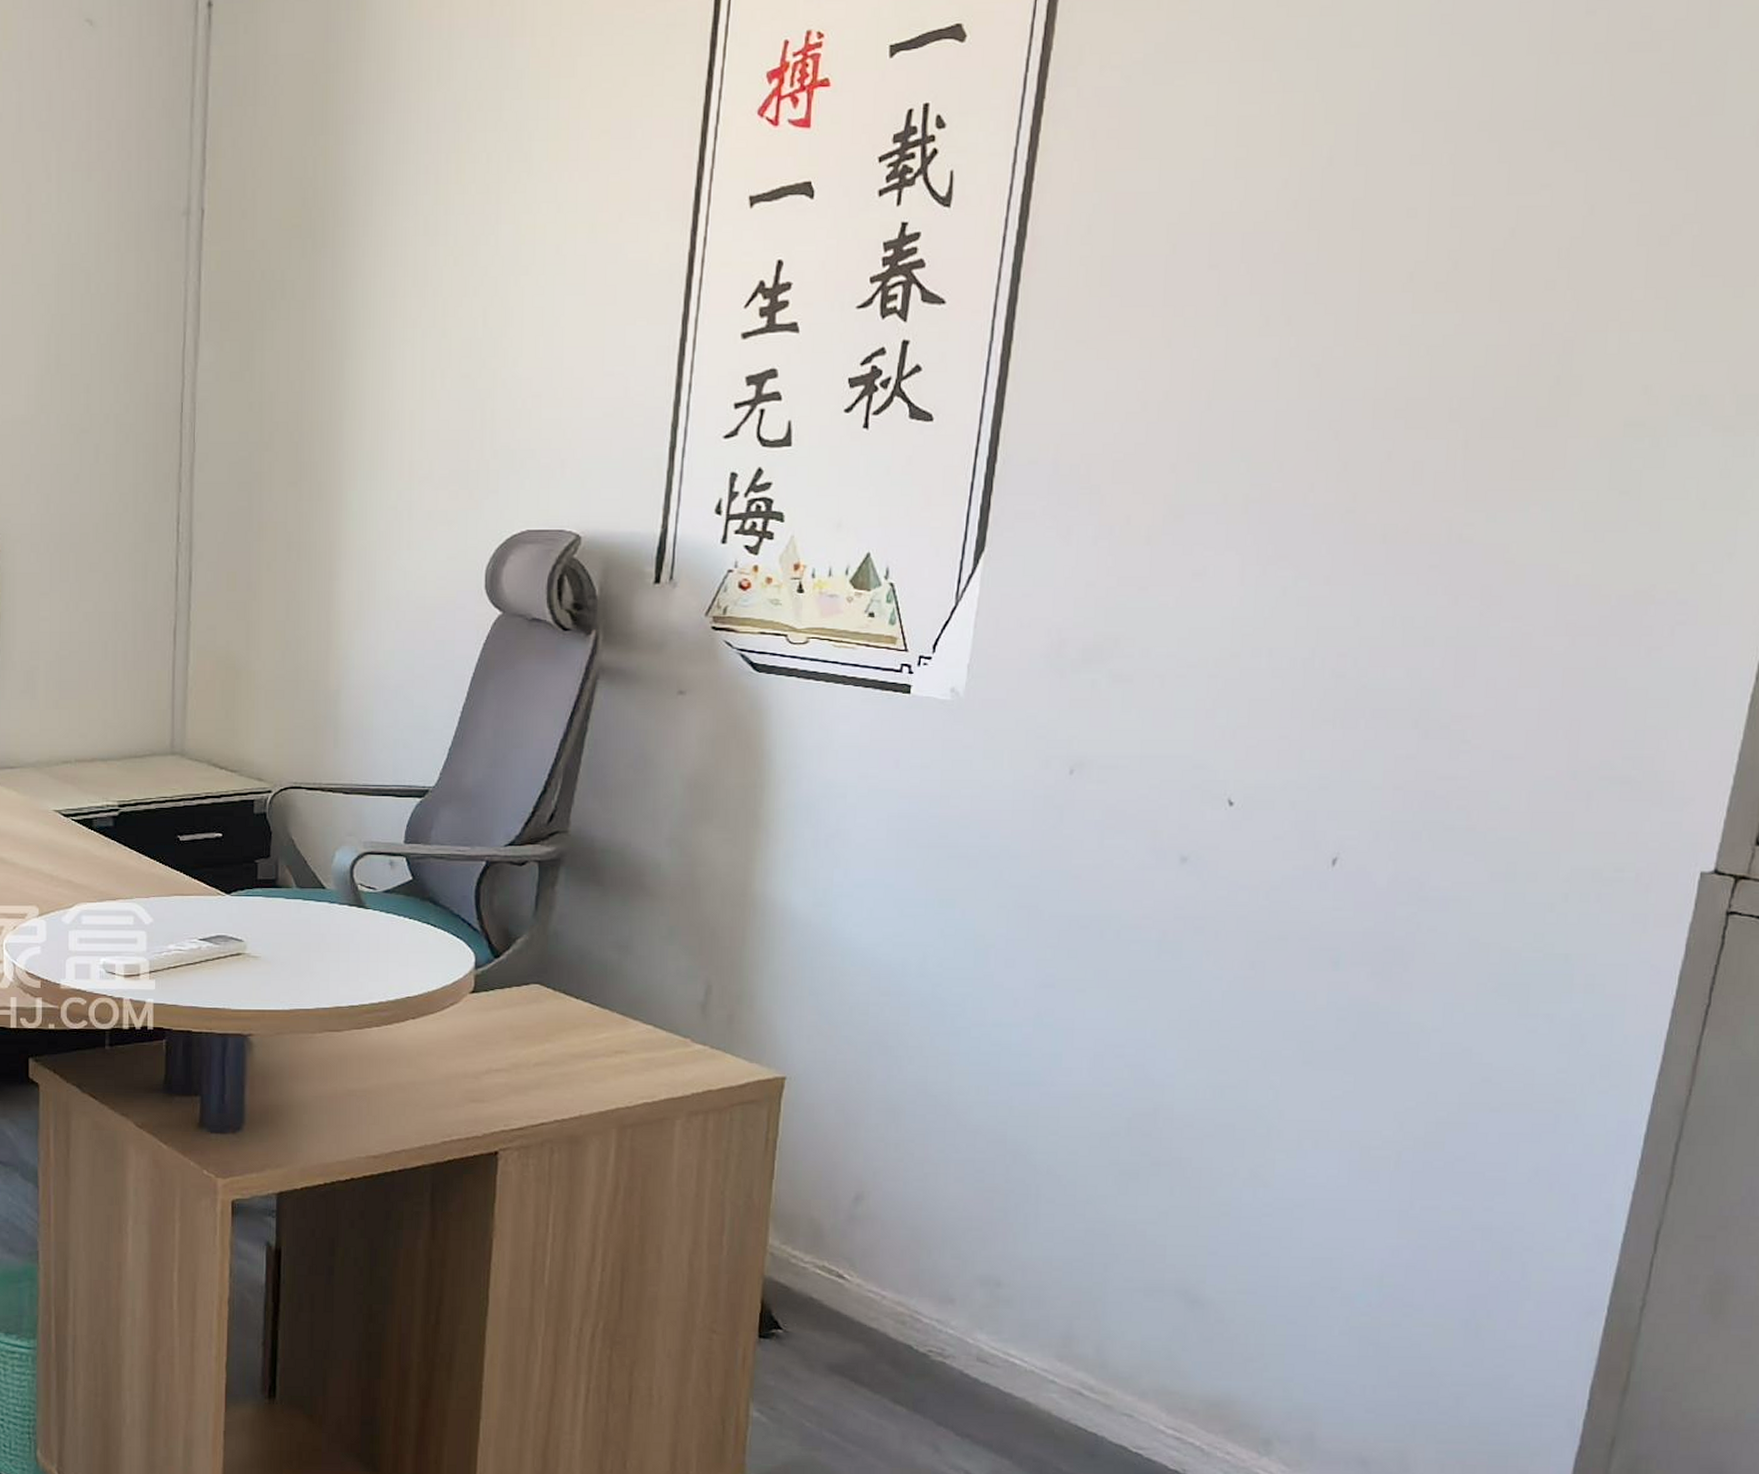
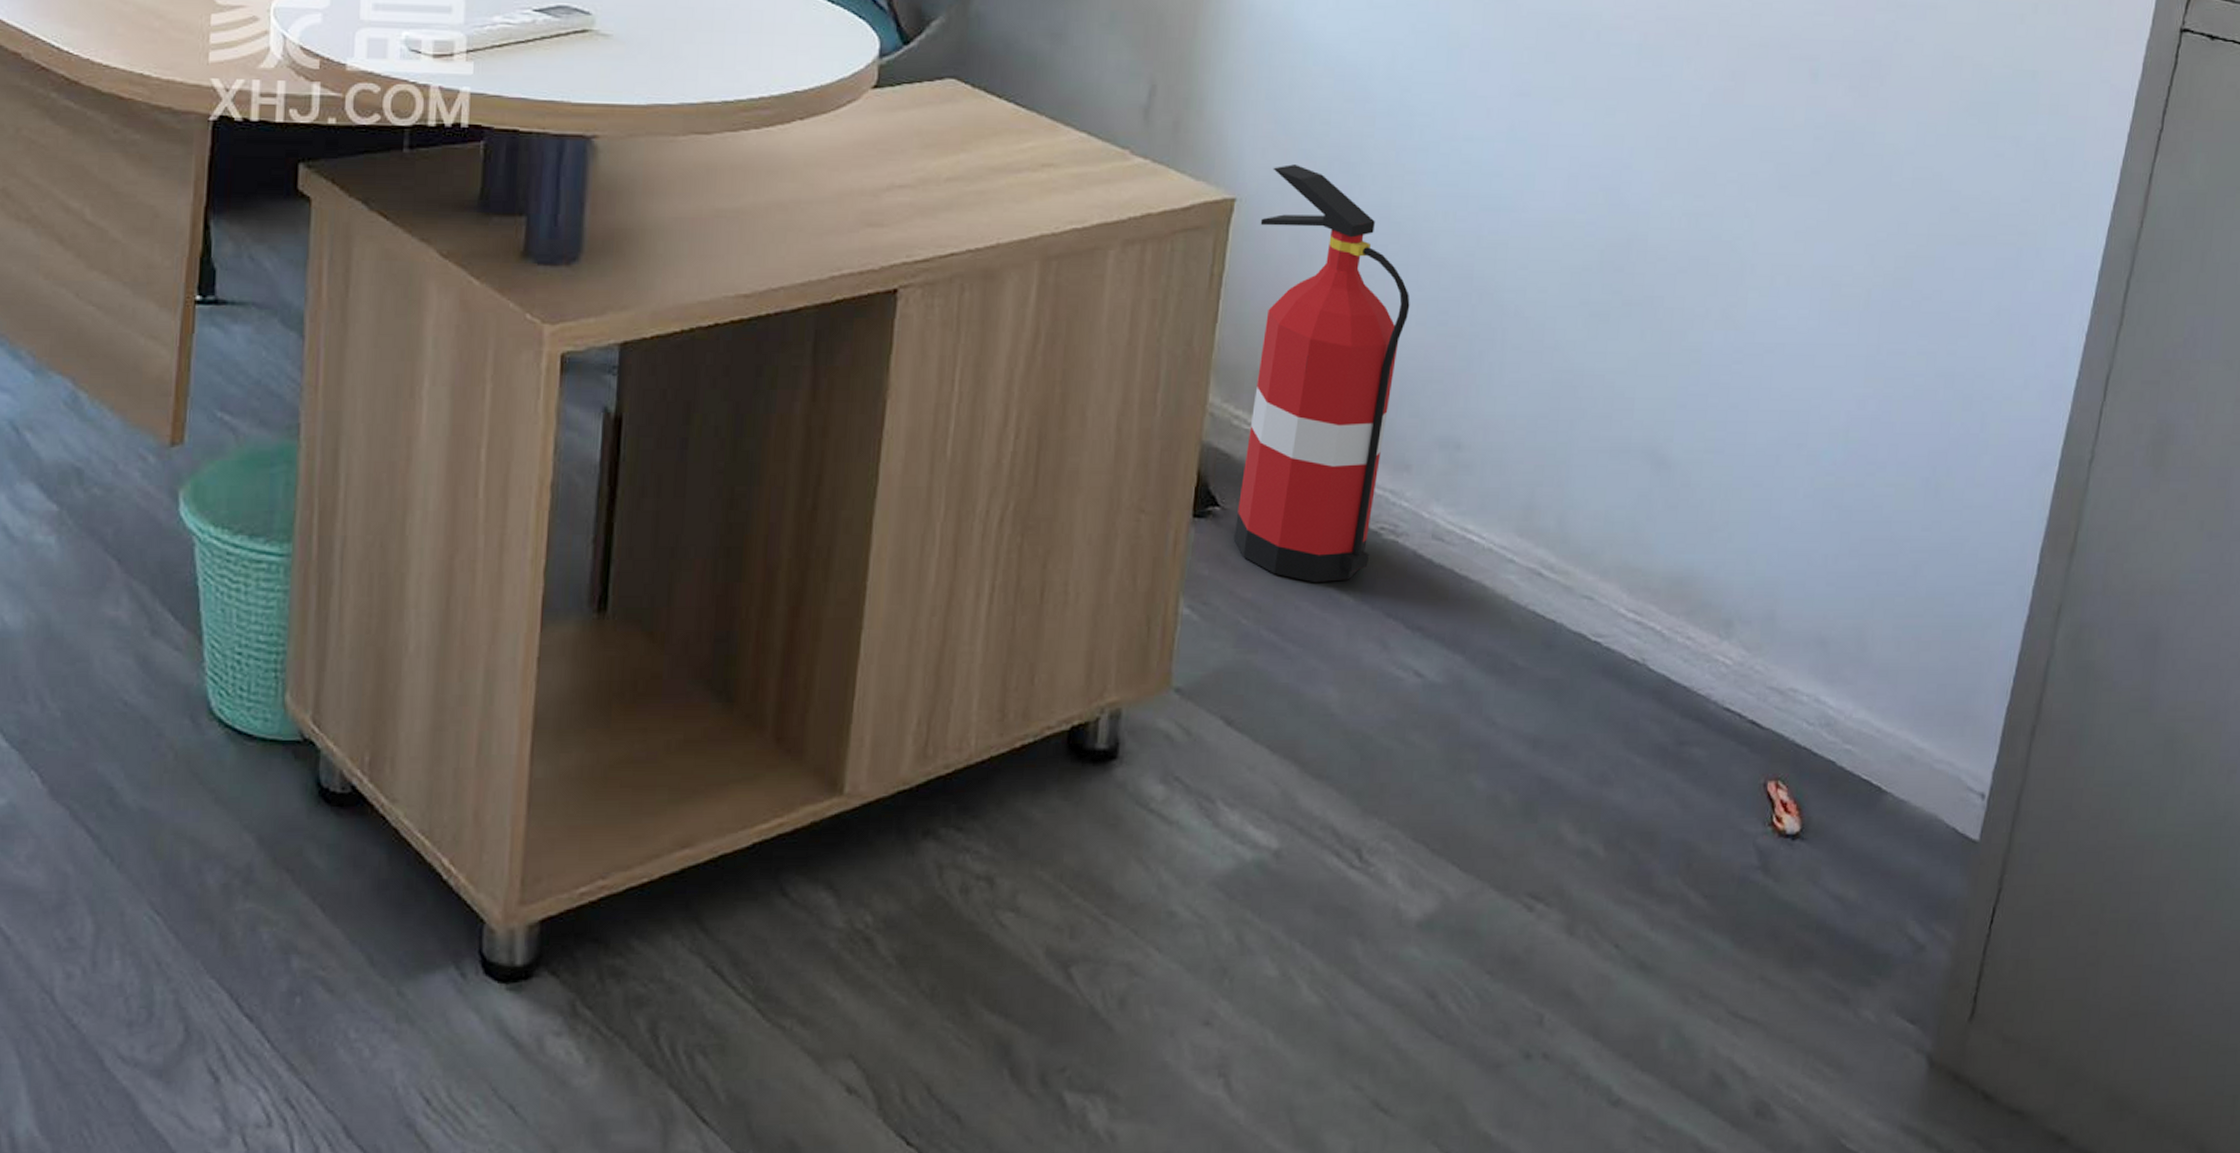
fire extinguisher: none [795,1049,948,1395] -> present [1233,164,1410,583]

